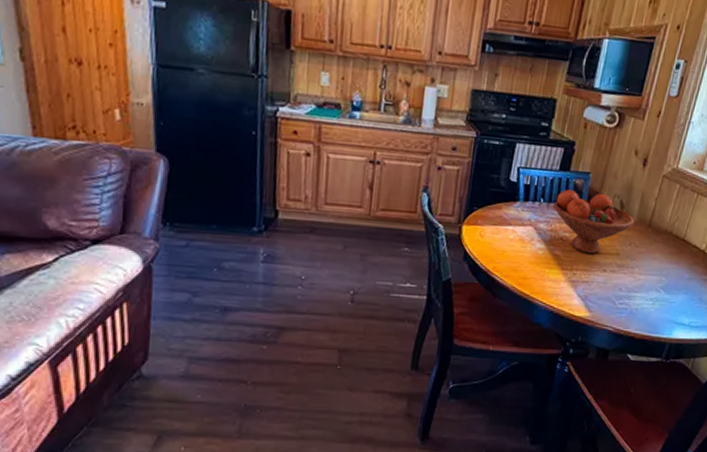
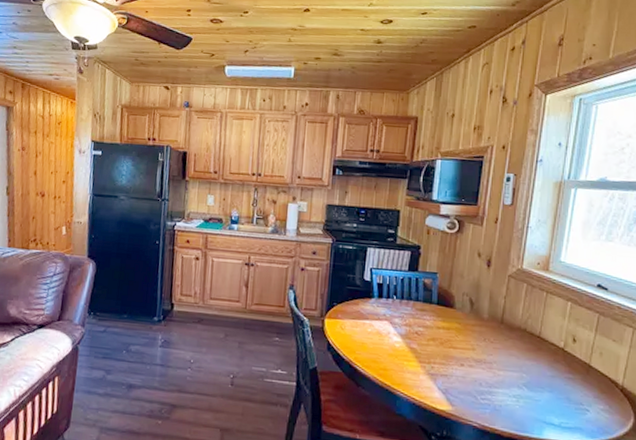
fruit bowl: present [553,189,634,254] -> none [406,288,486,349]

